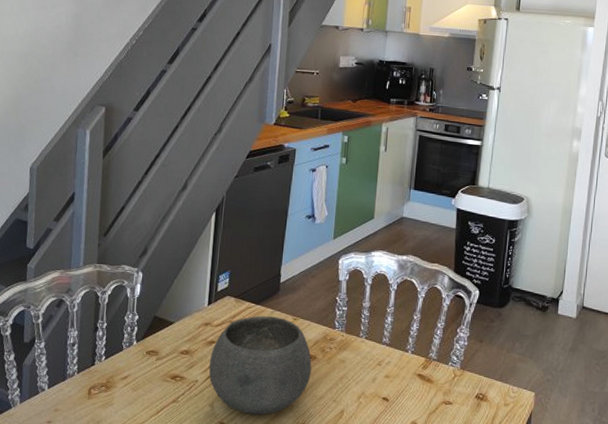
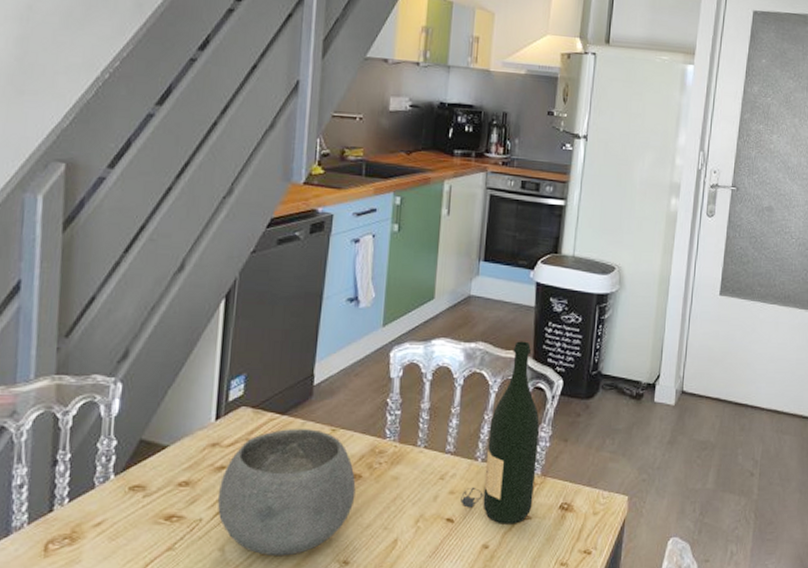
wine bottle: none [394,256,460,407] -> present [460,341,540,524]

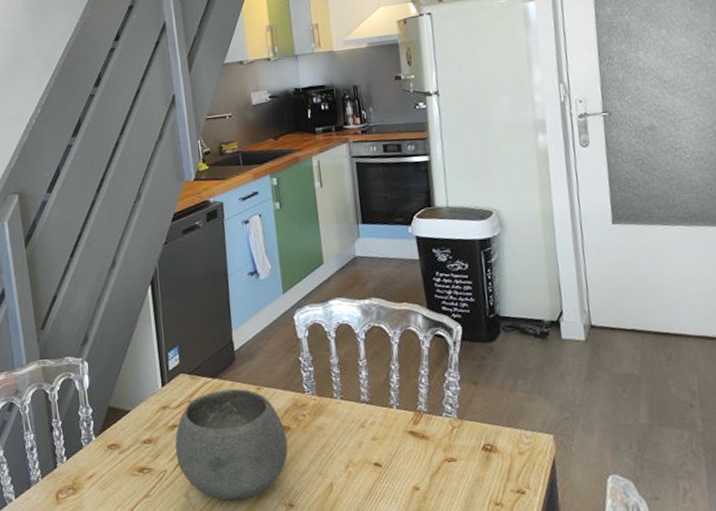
wine bottle: present [460,341,540,524] -> none [383,293,455,467]

